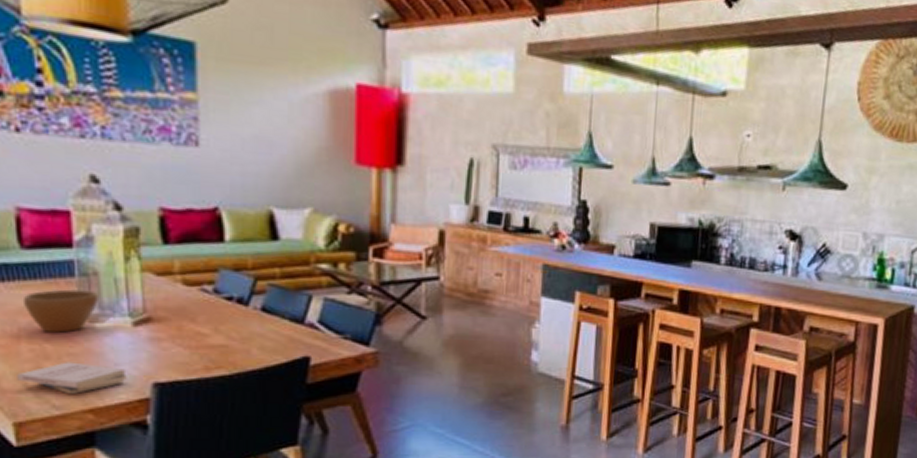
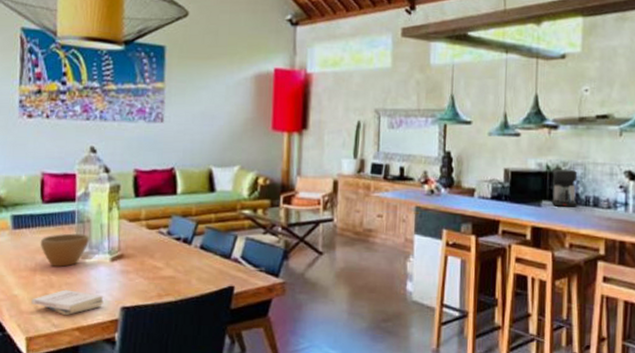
coffee maker: none [702,224,734,269] -> present [551,168,578,207]

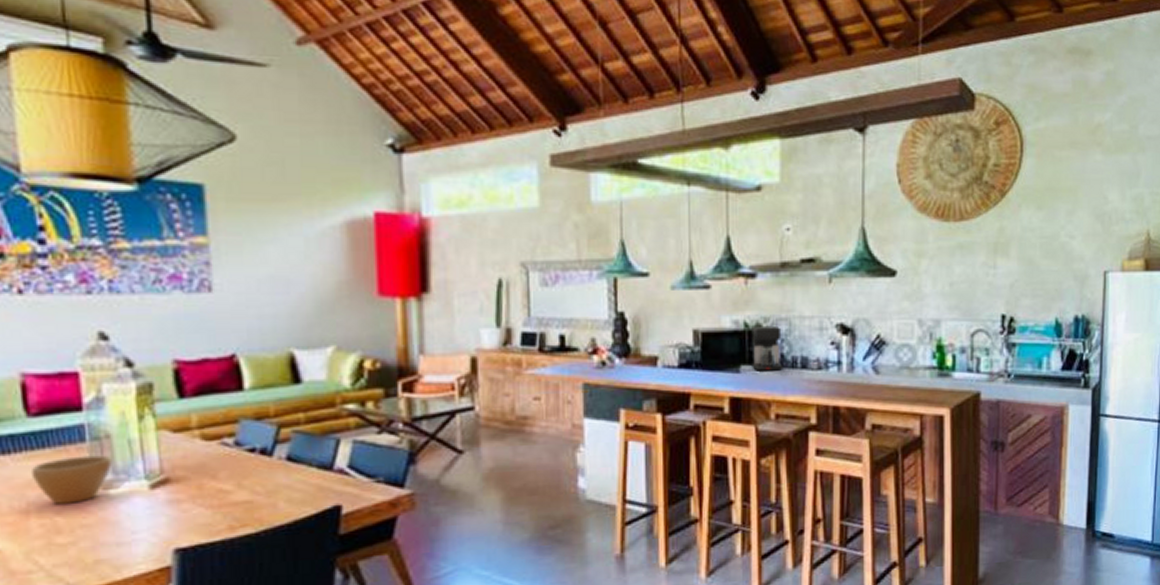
books: present [31,289,104,316] -> none [27,534,146,570]

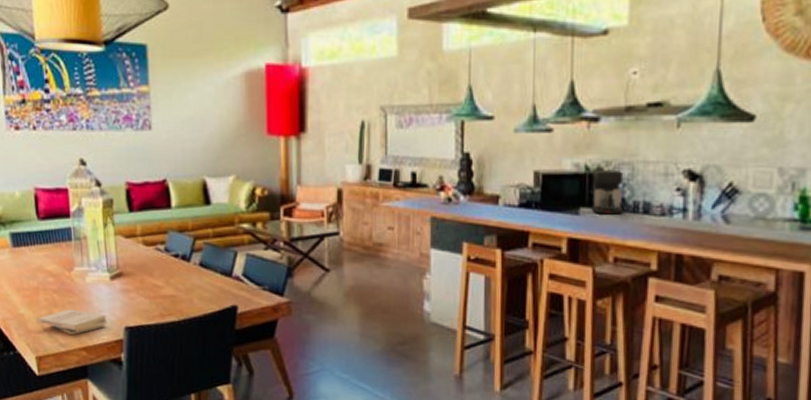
books: none [27,534,146,570] -> present [37,309,107,336]
bowl: present [30,455,112,504] -> none [40,251,87,286]

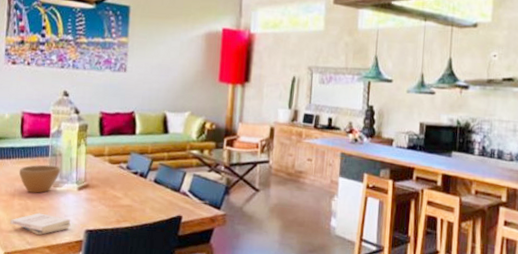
bowl: none [40,251,87,286] -> present [19,164,60,193]
coffee maker: present [591,169,624,215] -> none [460,124,485,159]

